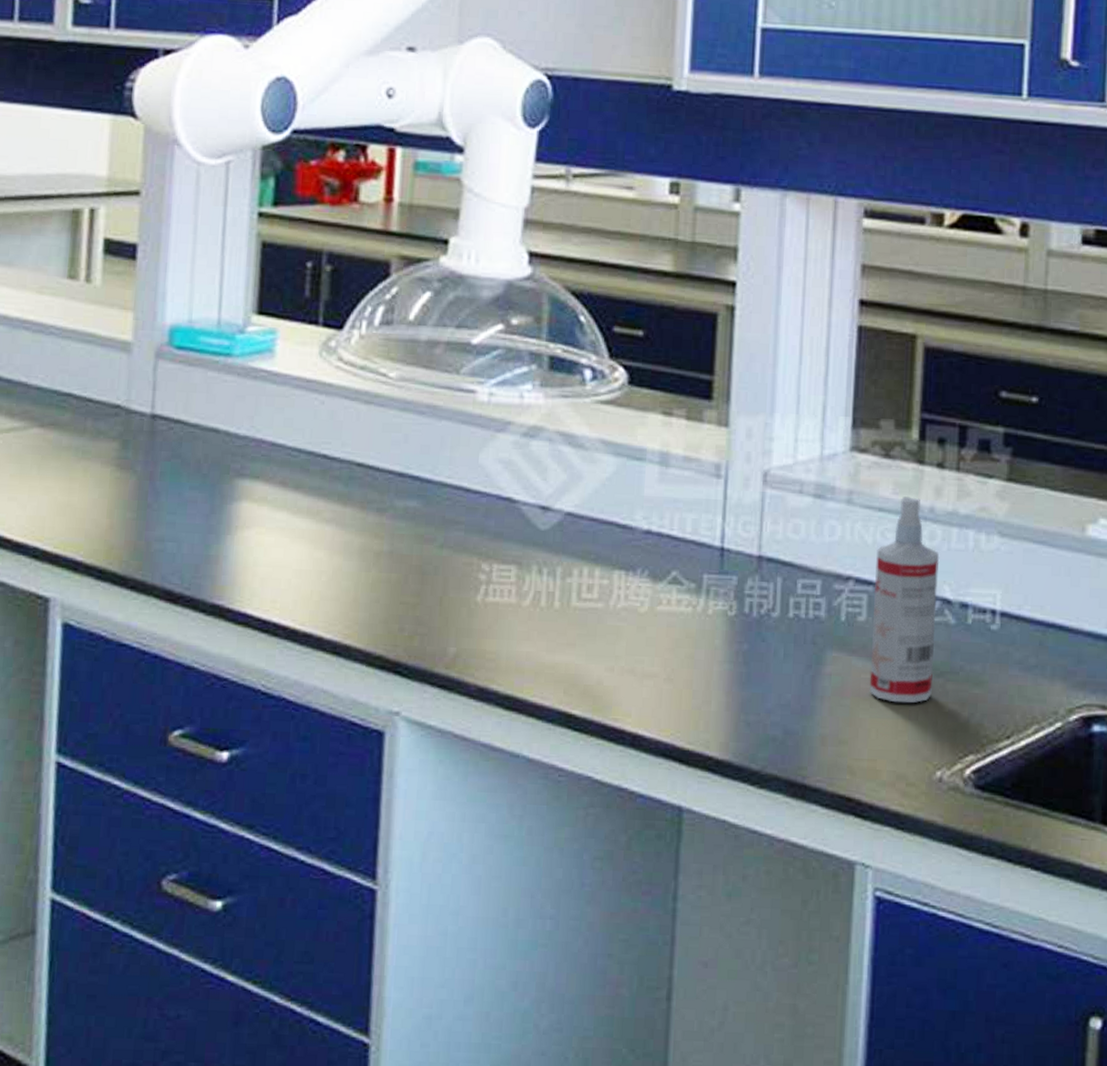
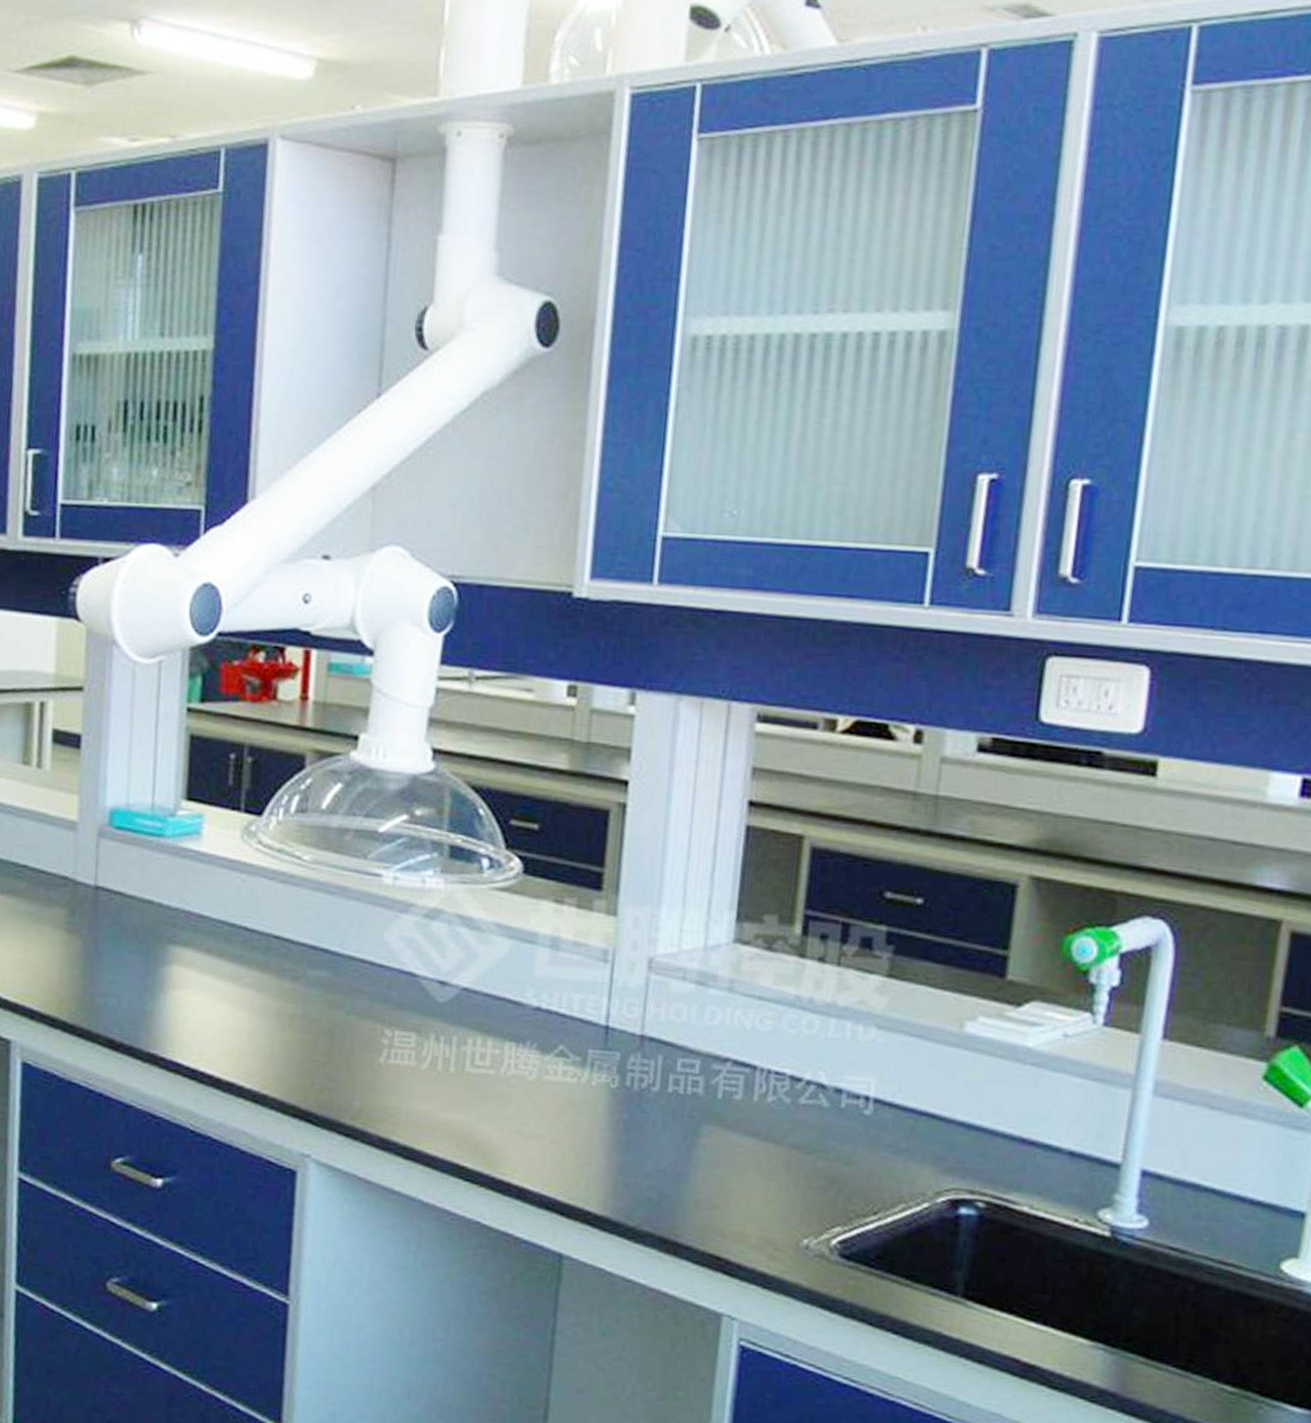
spray bottle: present [869,496,940,703] -> none [742,987,817,1177]

